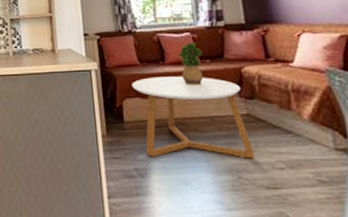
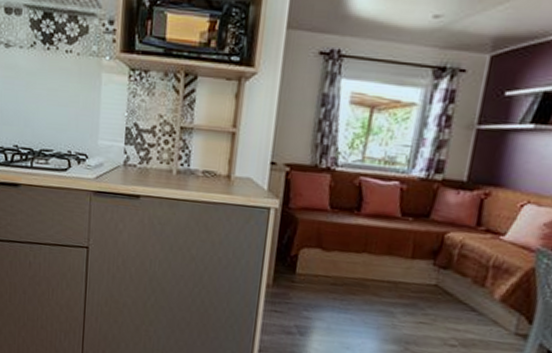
coffee table: present [131,76,254,159] -> none [312,227,438,332]
potted plant: present [178,42,203,85] -> none [375,193,408,245]

